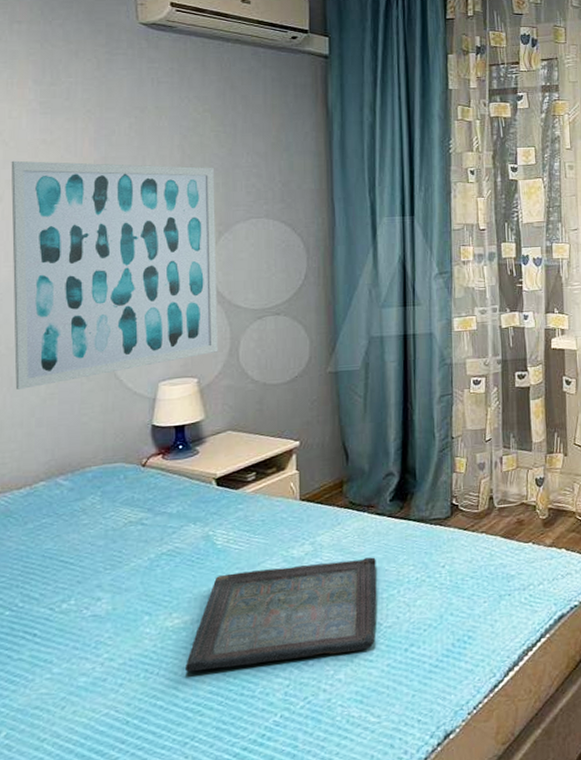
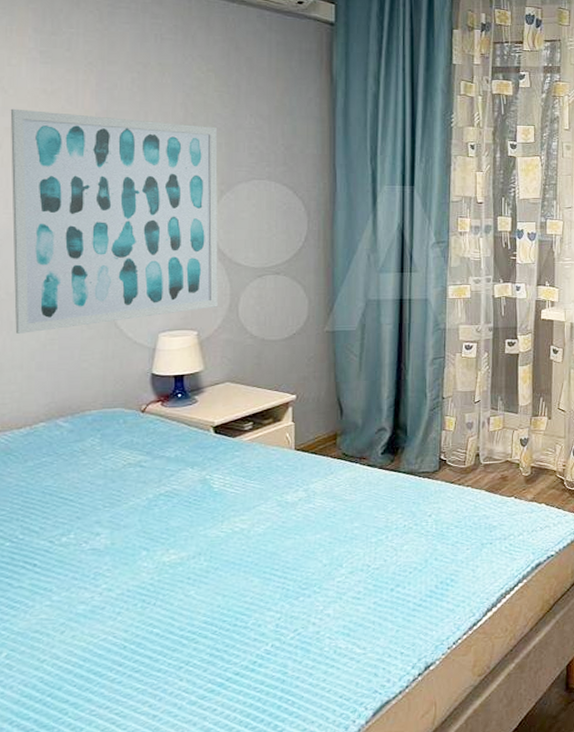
serving tray: present [186,557,377,672] -> none [181,505,366,604]

